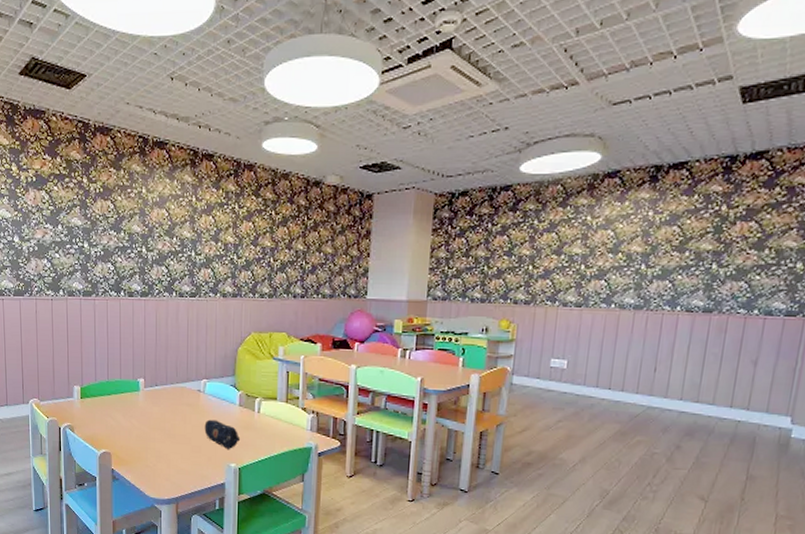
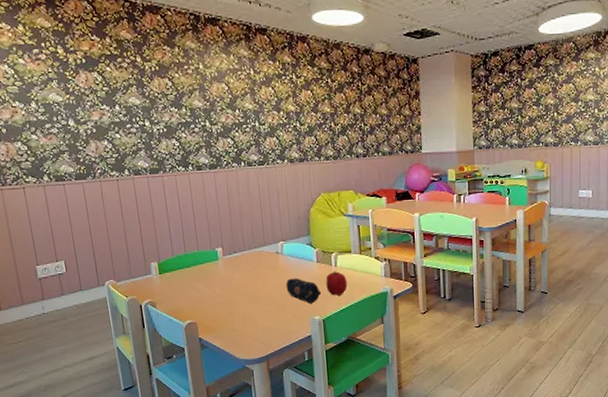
fruit: none [246,417,269,445] -> present [326,270,348,296]

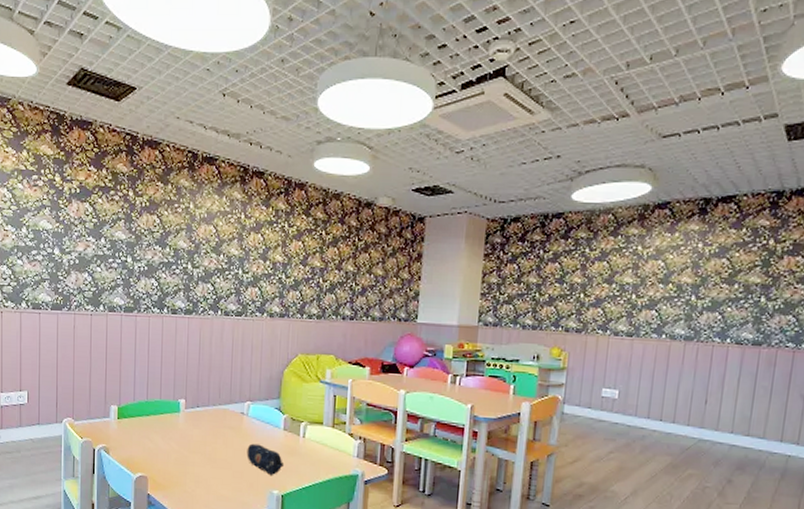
fruit: present [326,270,348,296] -> none [290,442,314,471]

